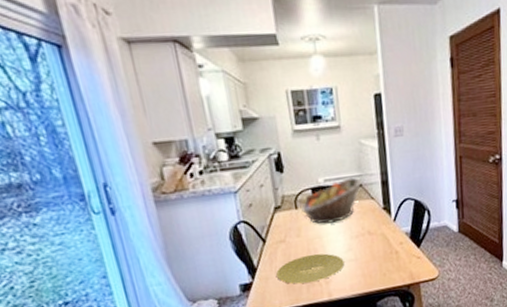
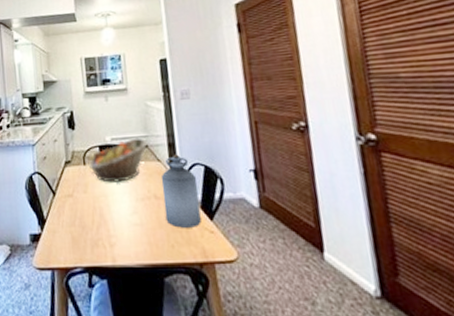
plate: present [276,253,345,284] -> none [63,212,130,242]
bottle: none [374,191,410,258] -> present [161,154,201,228]

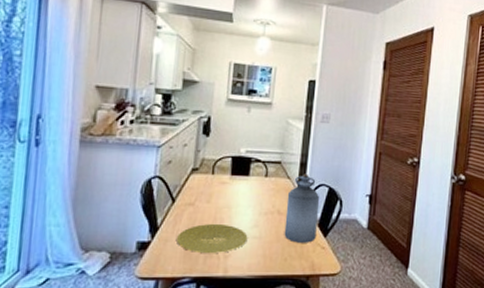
plate: none [63,212,130,242] -> present [177,223,248,253]
fruit basket: present [89,137,148,182] -> none [218,153,282,195]

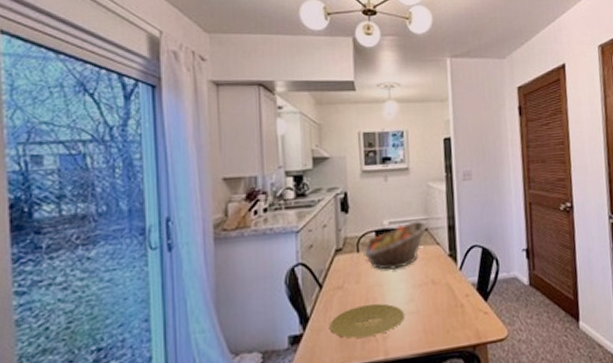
fruit basket: none [218,153,282,195] -> present [363,220,428,270]
bottle: present [284,173,320,243] -> none [439,236,476,312]

